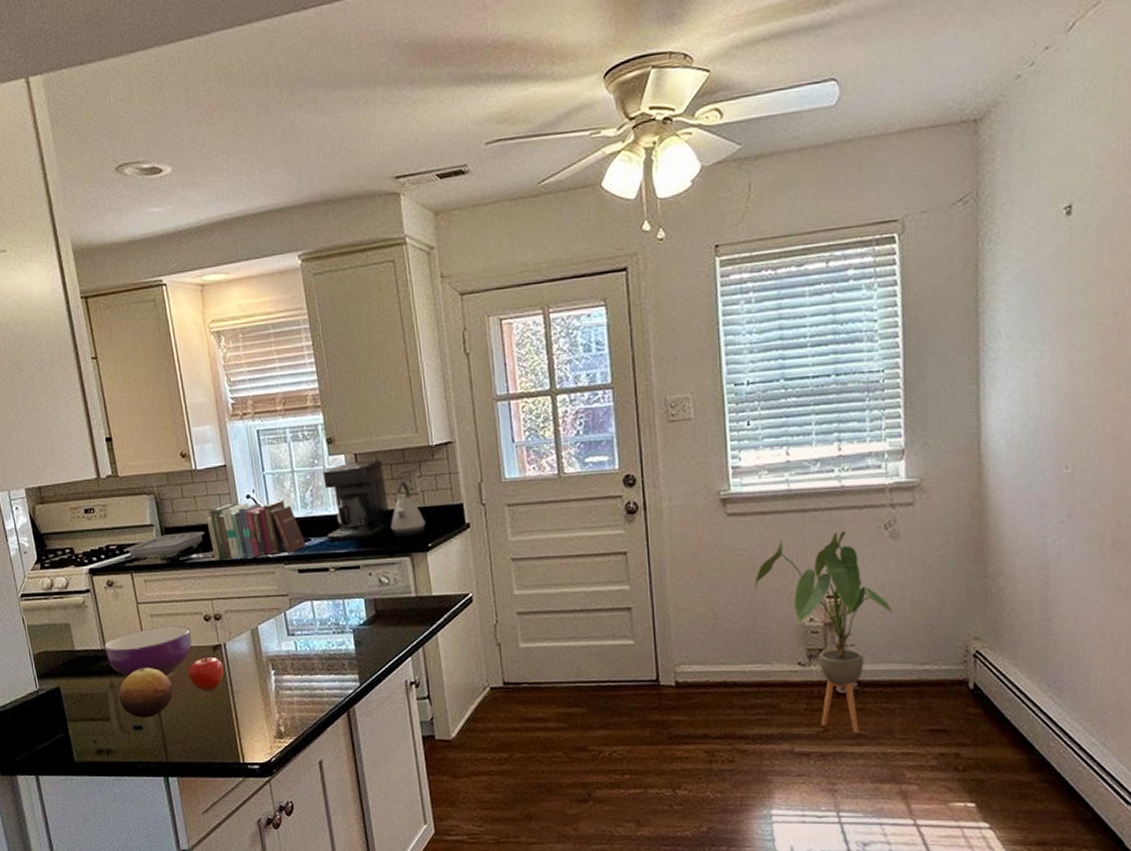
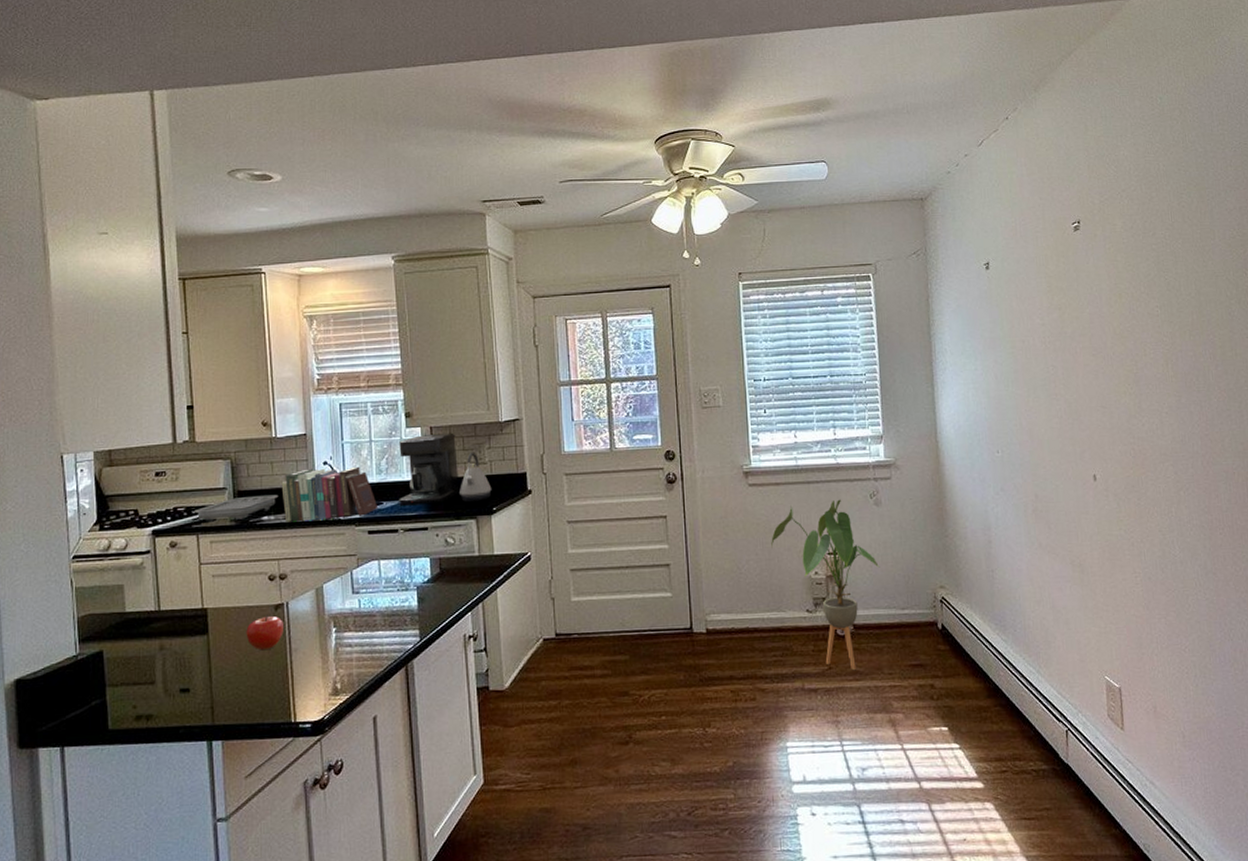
bowl: present [103,625,192,679] -> none [158,585,253,639]
fruit: present [118,667,173,718] -> none [167,627,228,680]

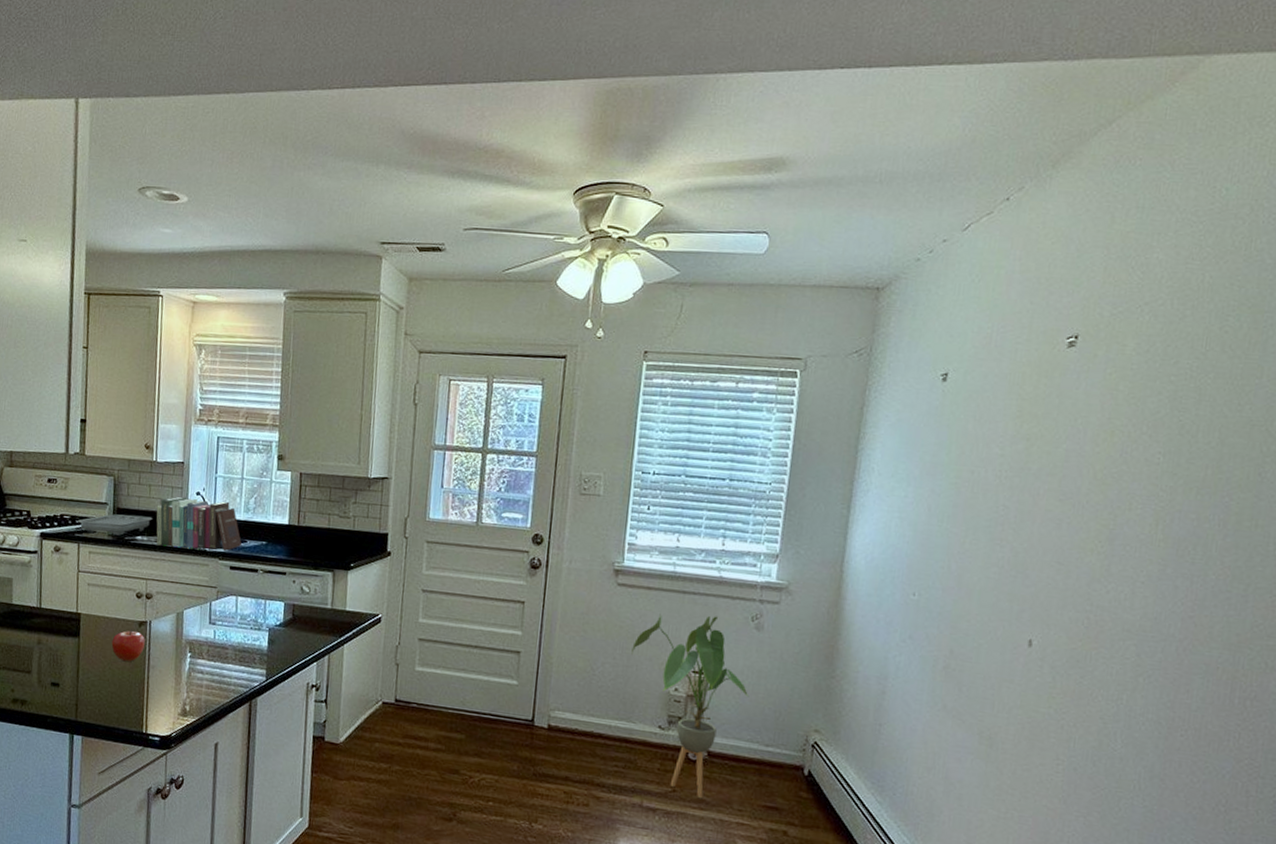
coffee maker: present [399,433,461,506] -> none [262,479,323,550]
kettle: present [460,452,492,503] -> none [320,504,352,556]

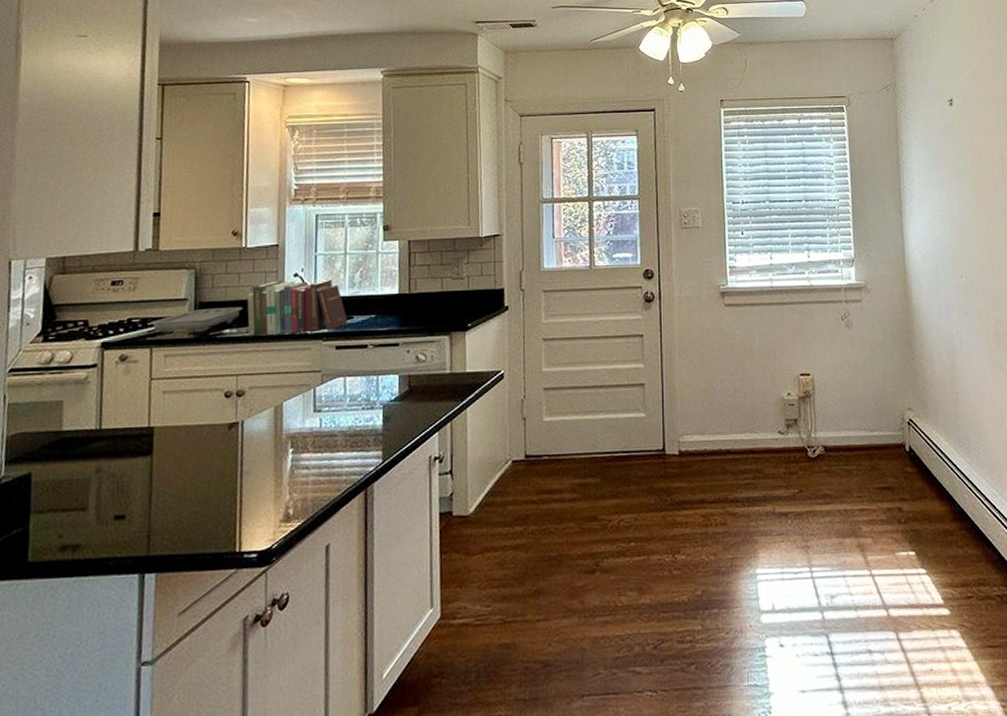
fruit: present [111,629,145,662] -> none [194,434,237,473]
house plant: present [631,614,749,798] -> none [745,321,851,493]

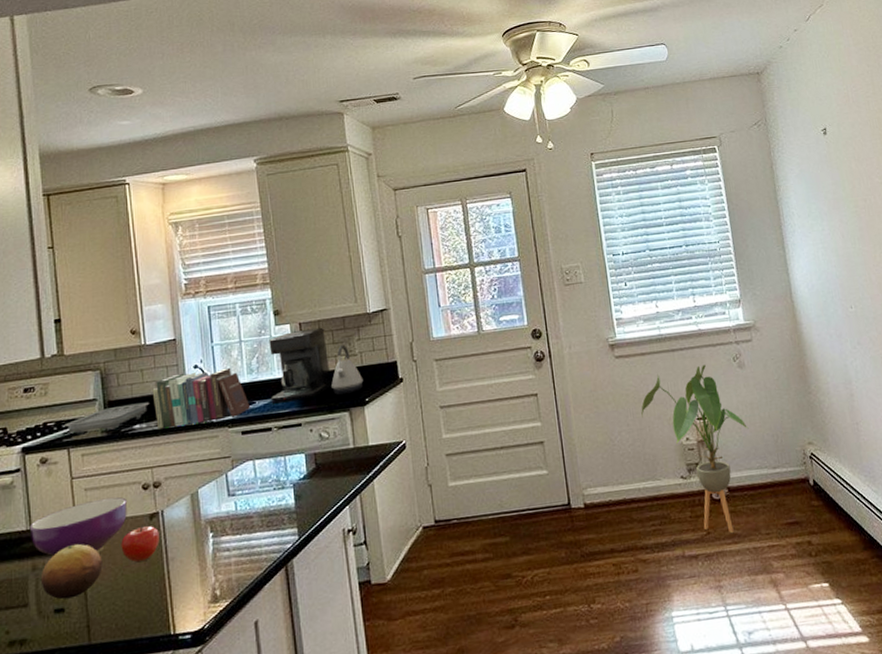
bowl: none [98,402,206,460] -> present [29,497,127,557]
fruit: none [103,448,173,506] -> present [40,543,103,600]
fruit: none [194,434,237,473] -> present [121,524,159,563]
coffee maker: none [370,247,436,321] -> present [269,327,333,404]
kettle: none [434,266,468,318] -> present [331,344,364,396]
house plant: none [745,321,851,493] -> present [641,364,749,533]

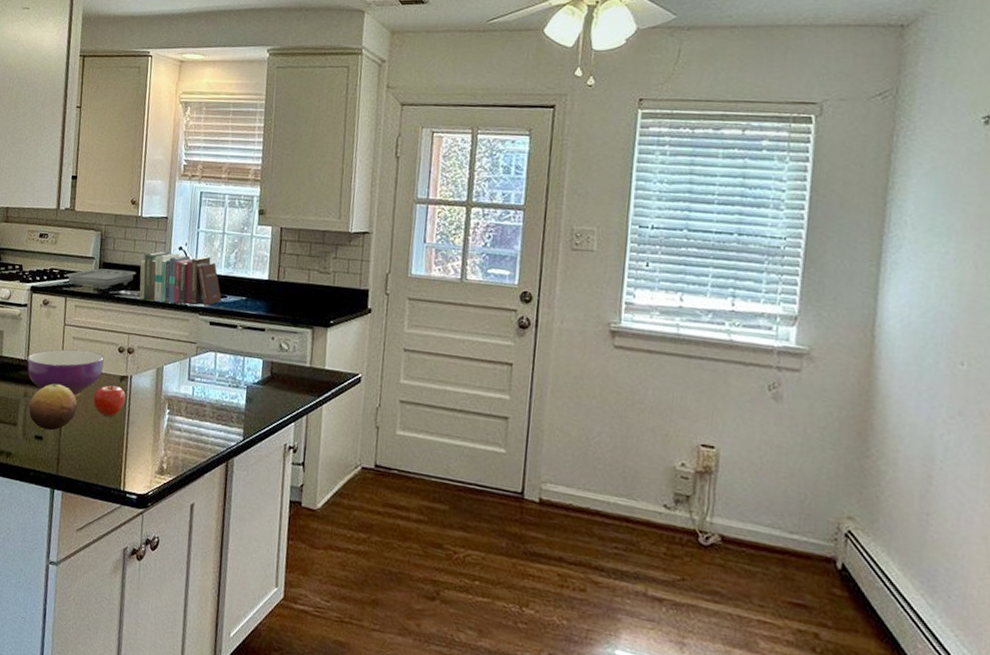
coffee maker: present [269,327,333,404] -> none [241,234,303,306]
kettle: present [331,344,364,396] -> none [300,259,332,312]
house plant: present [641,364,749,533] -> none [631,380,768,589]

